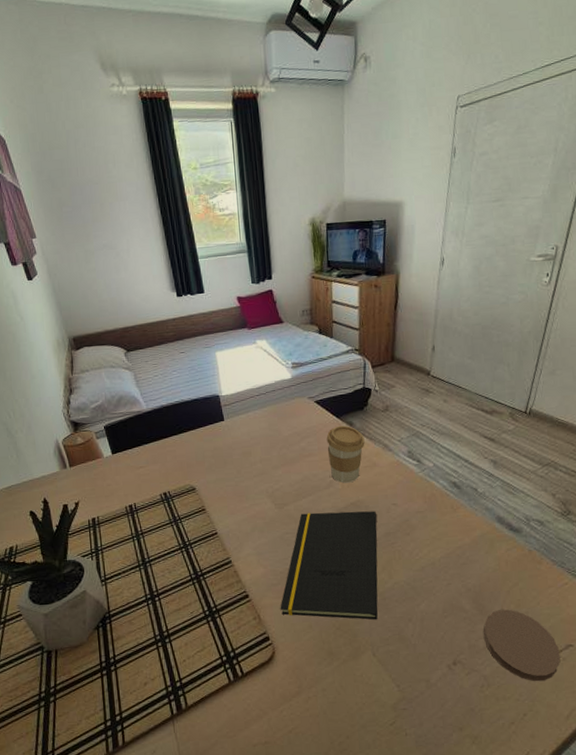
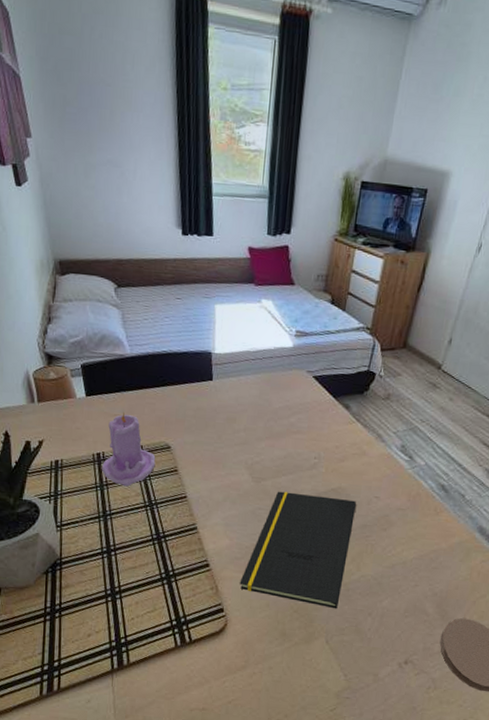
candle: none [134,463,184,533] -> present [101,412,156,487]
coffee cup: present [326,425,365,483] -> none [317,406,359,468]

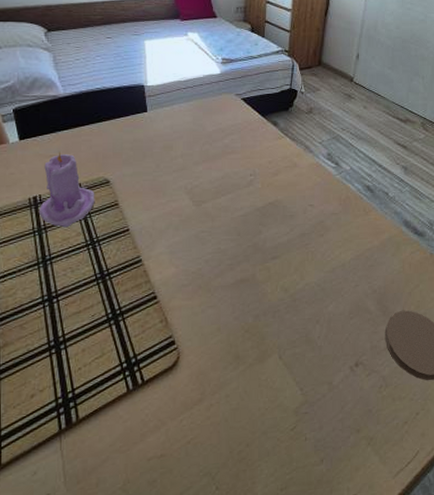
notepad: present [239,491,356,609] -> none [189,211,293,322]

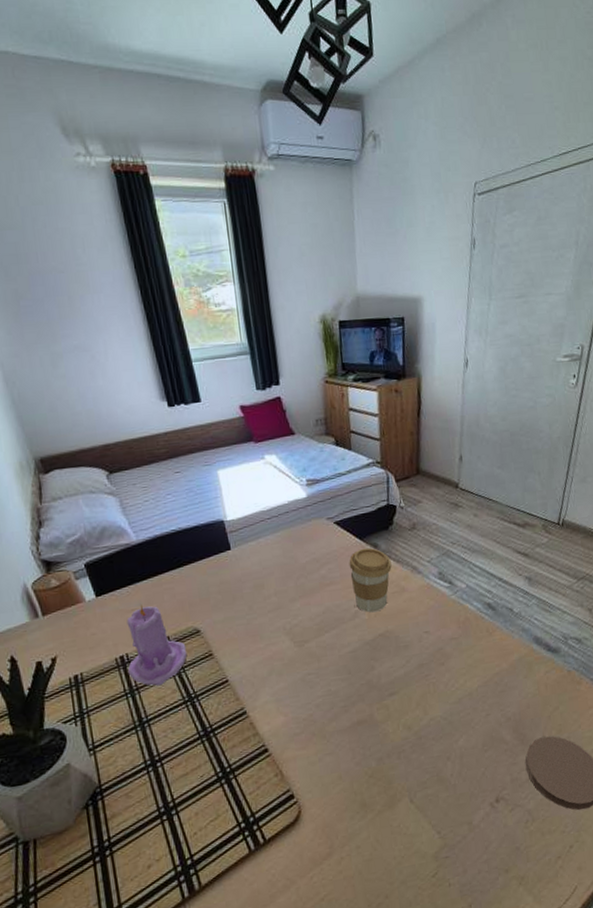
coffee cup: none [250,124,287,183] -> present [349,547,392,613]

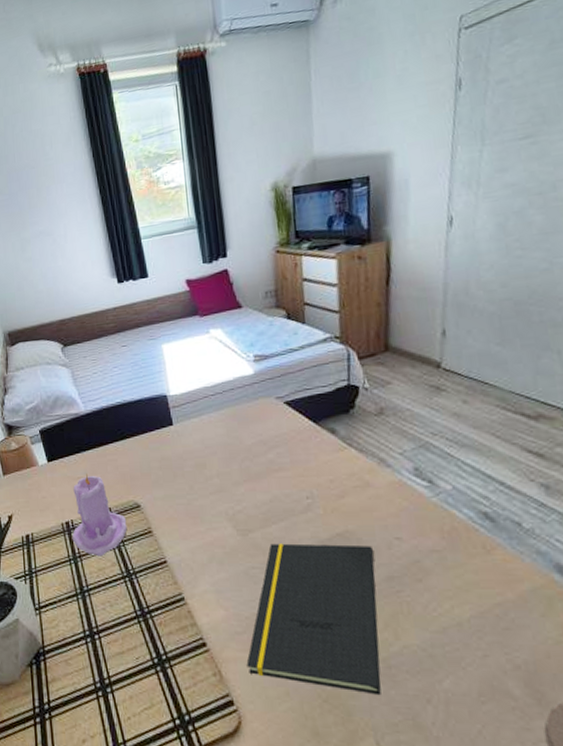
notepad: none [304,641,414,768] -> present [246,543,381,696]
coffee cup: present [349,547,392,613] -> none [301,432,353,507]

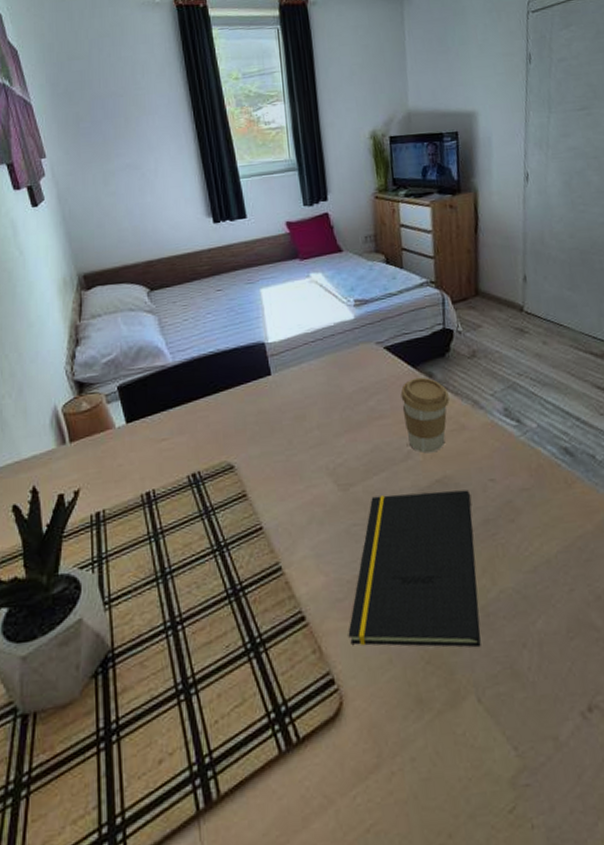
candle: present [72,474,127,557] -> none [153,434,219,530]
coffee cup: none [301,432,353,507] -> present [400,377,450,454]

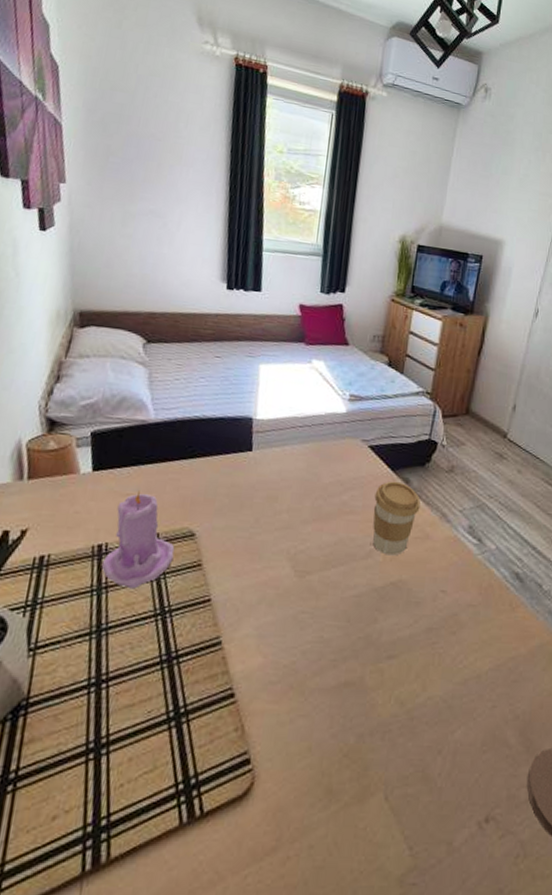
candle: none [153,434,219,530] -> present [101,491,175,589]
notepad: present [348,490,481,648] -> none [273,588,419,748]

